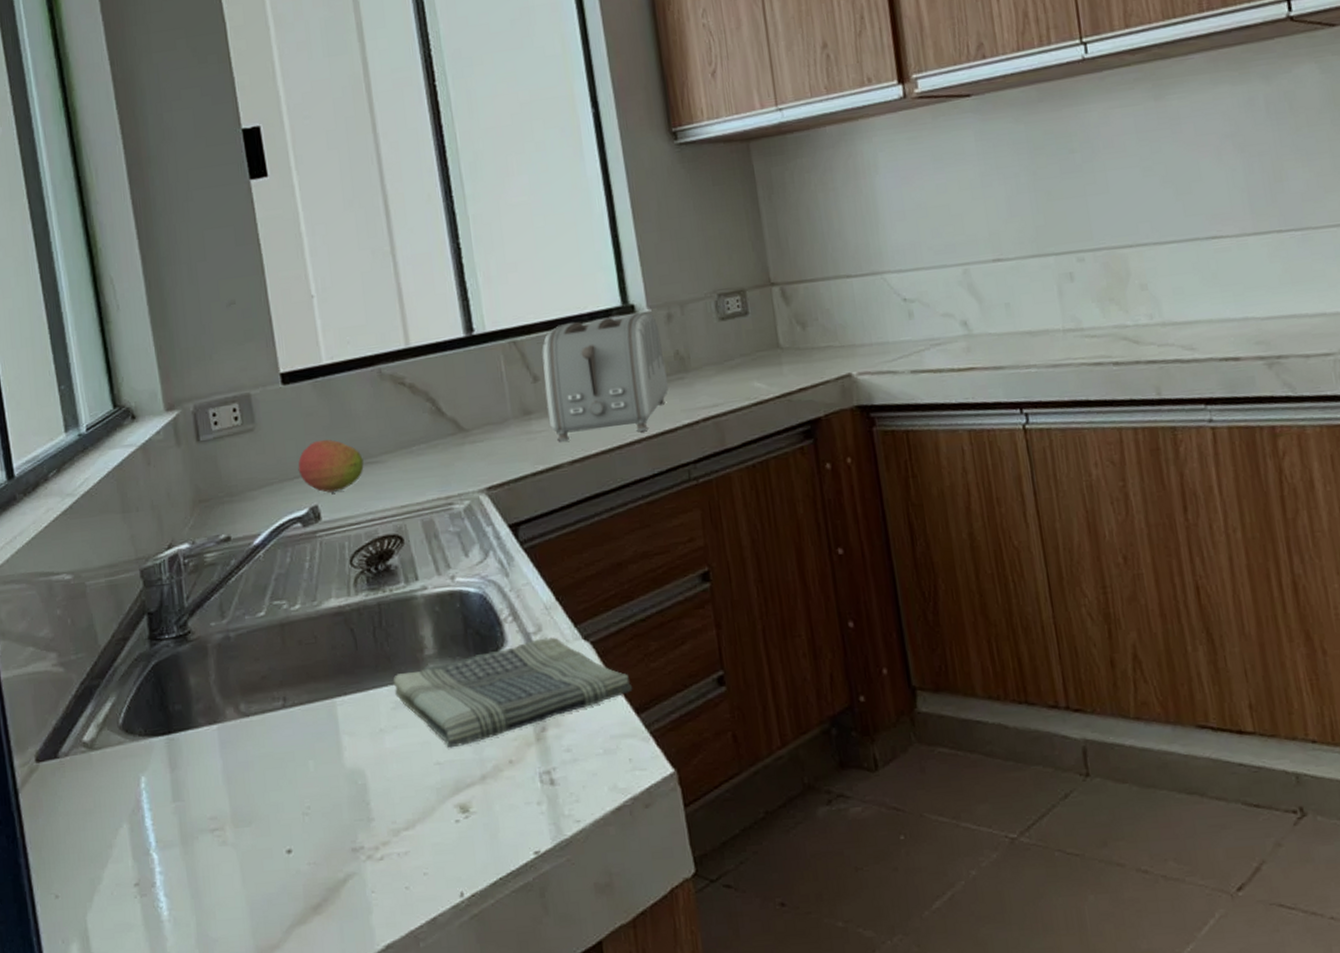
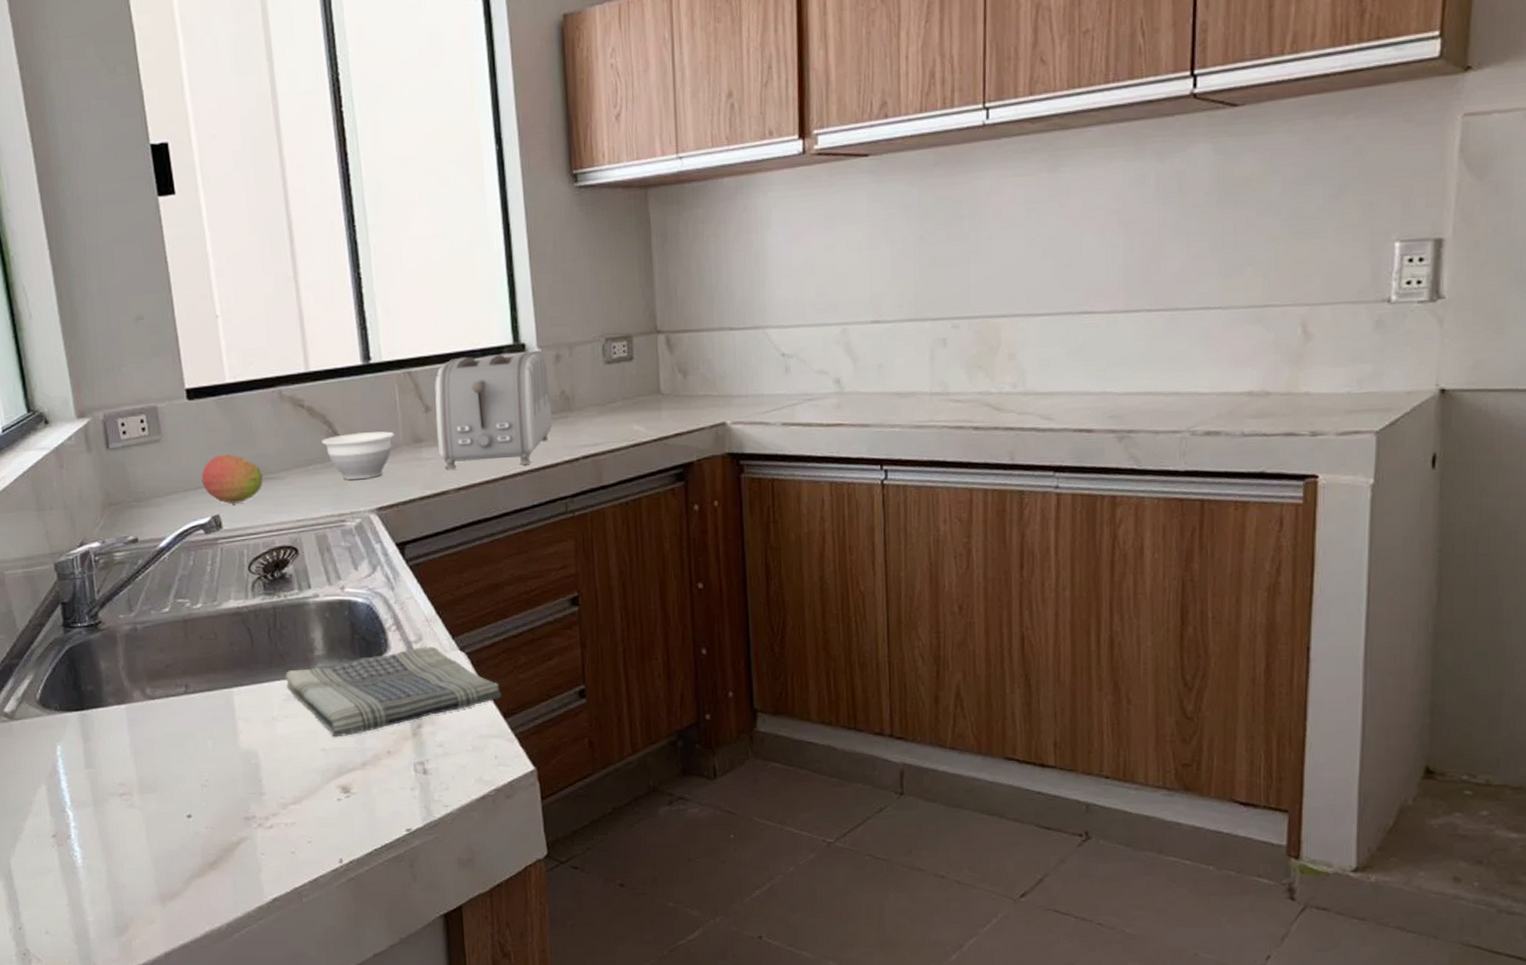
bowl: none [424,405,503,459] -> present [321,431,395,480]

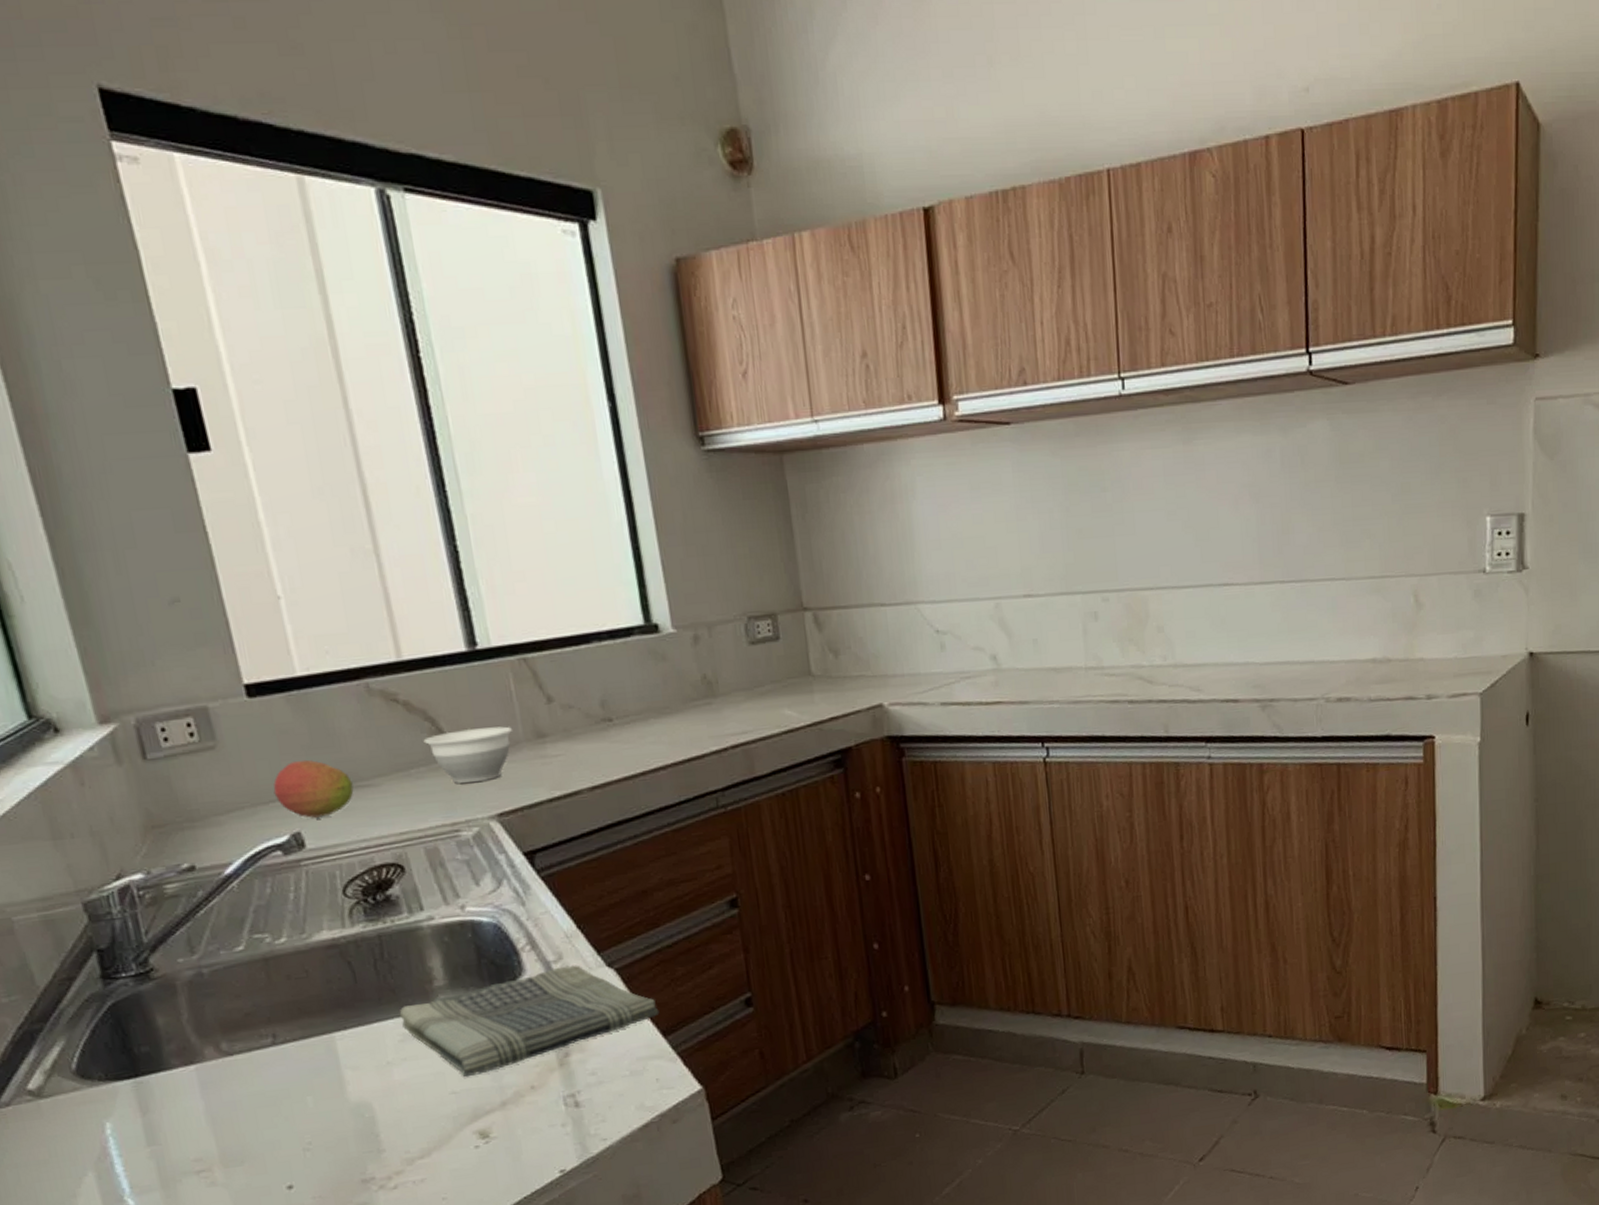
toaster: present [434,352,552,470] -> none [555,633,695,767]

